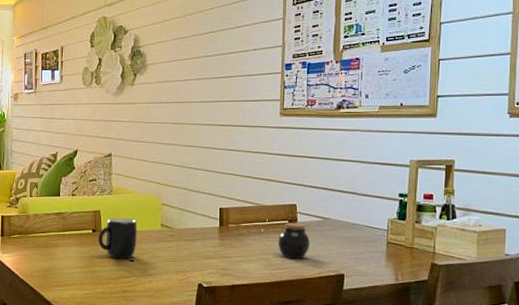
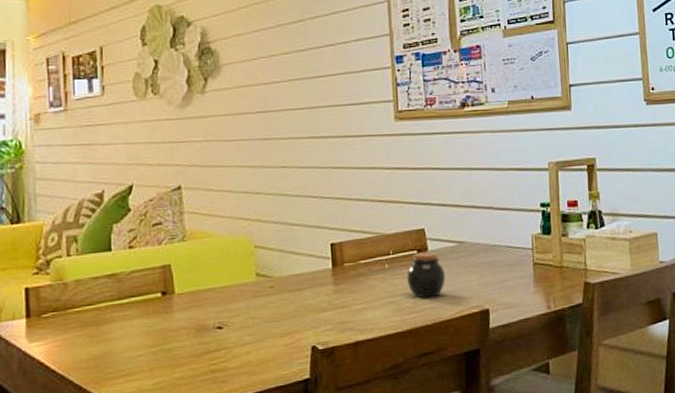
mug: present [98,217,138,259] -> none [170,270,225,328]

